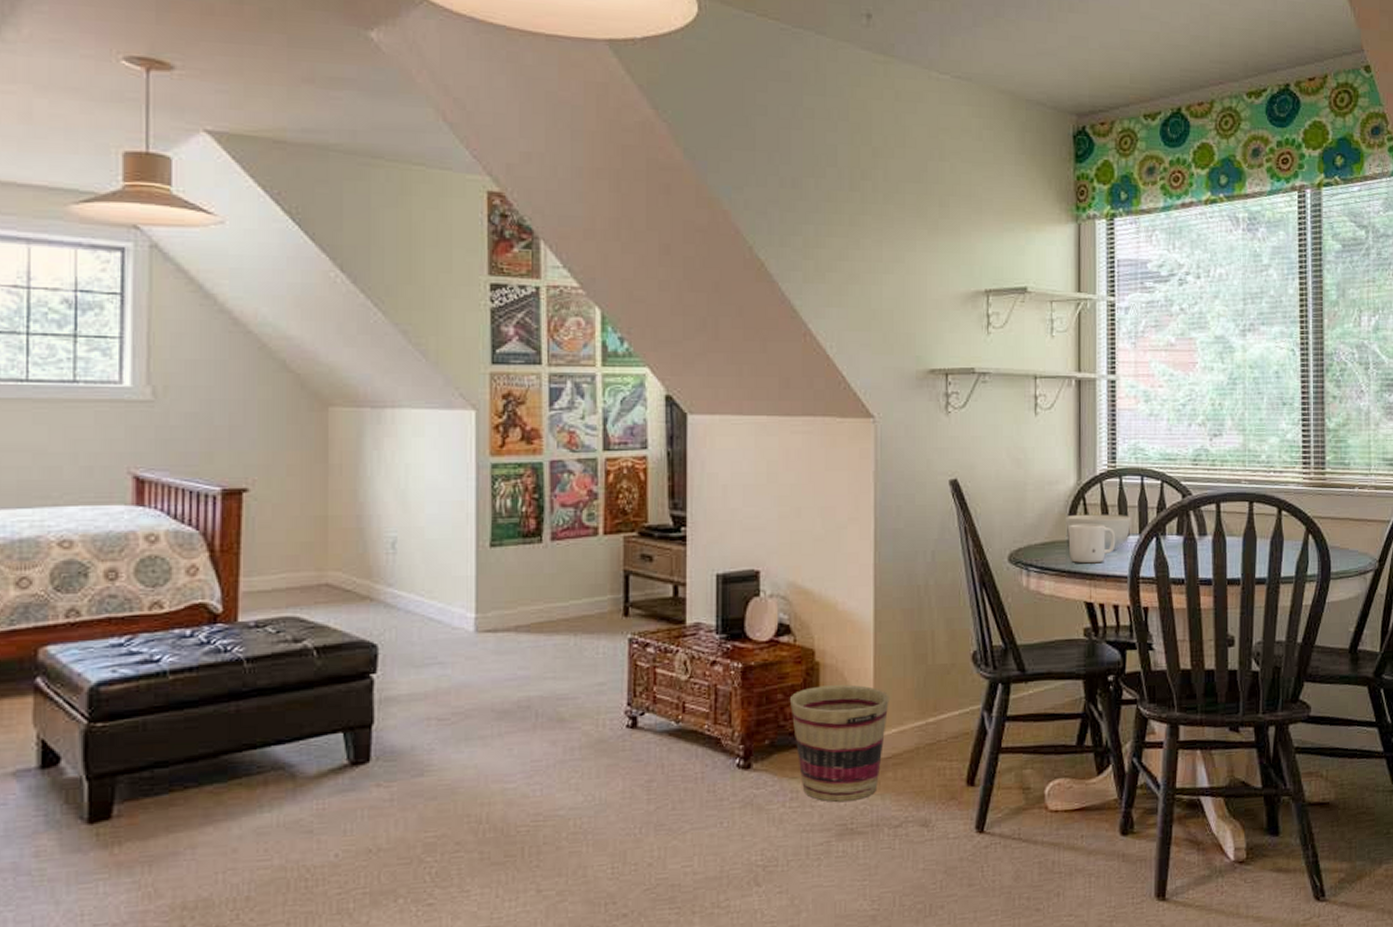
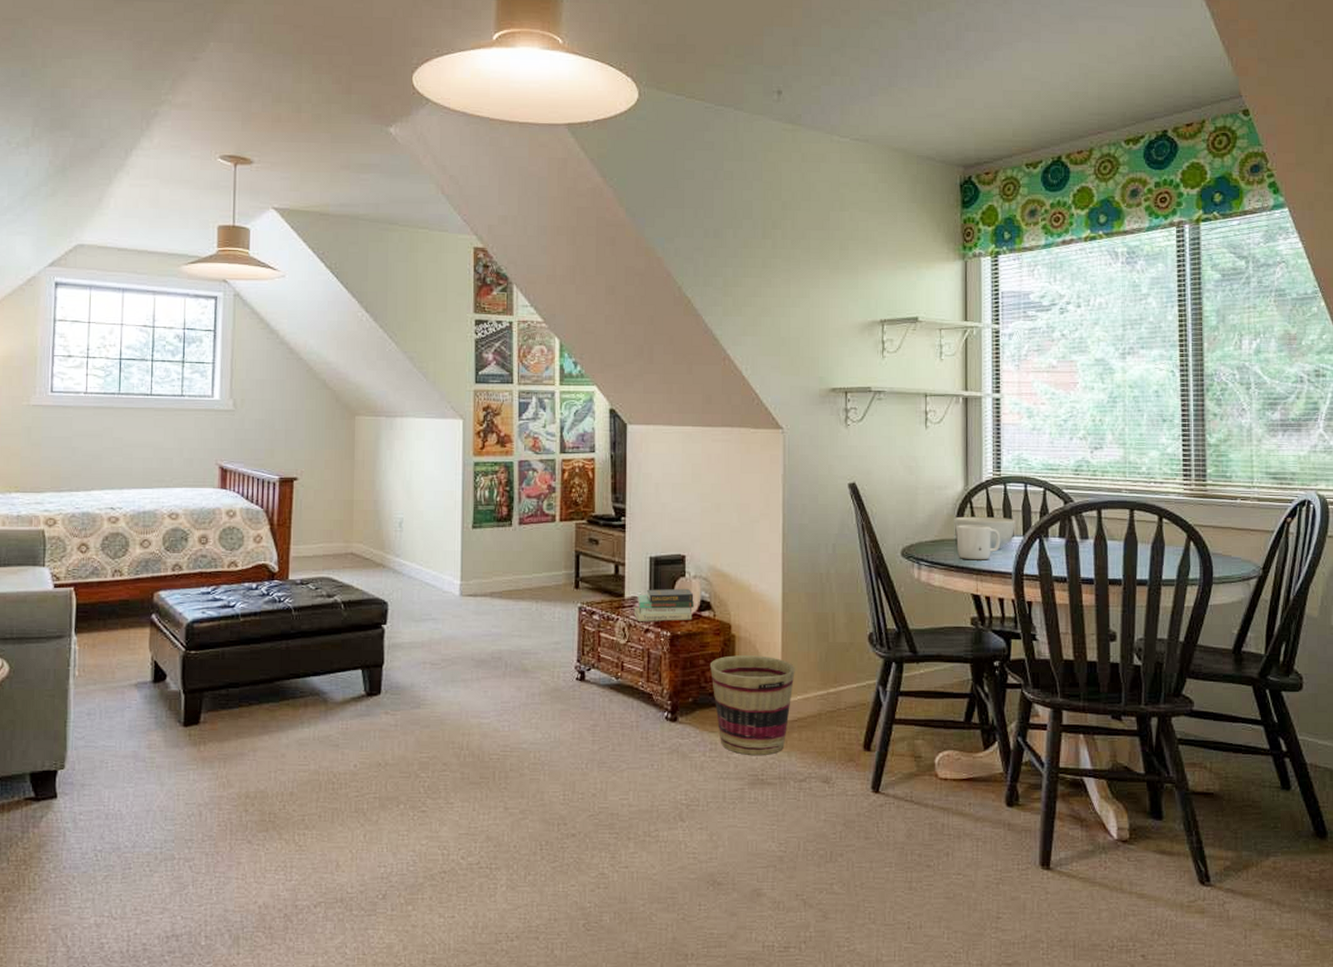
books: none [697,611,770,652] -> present [633,589,694,621]

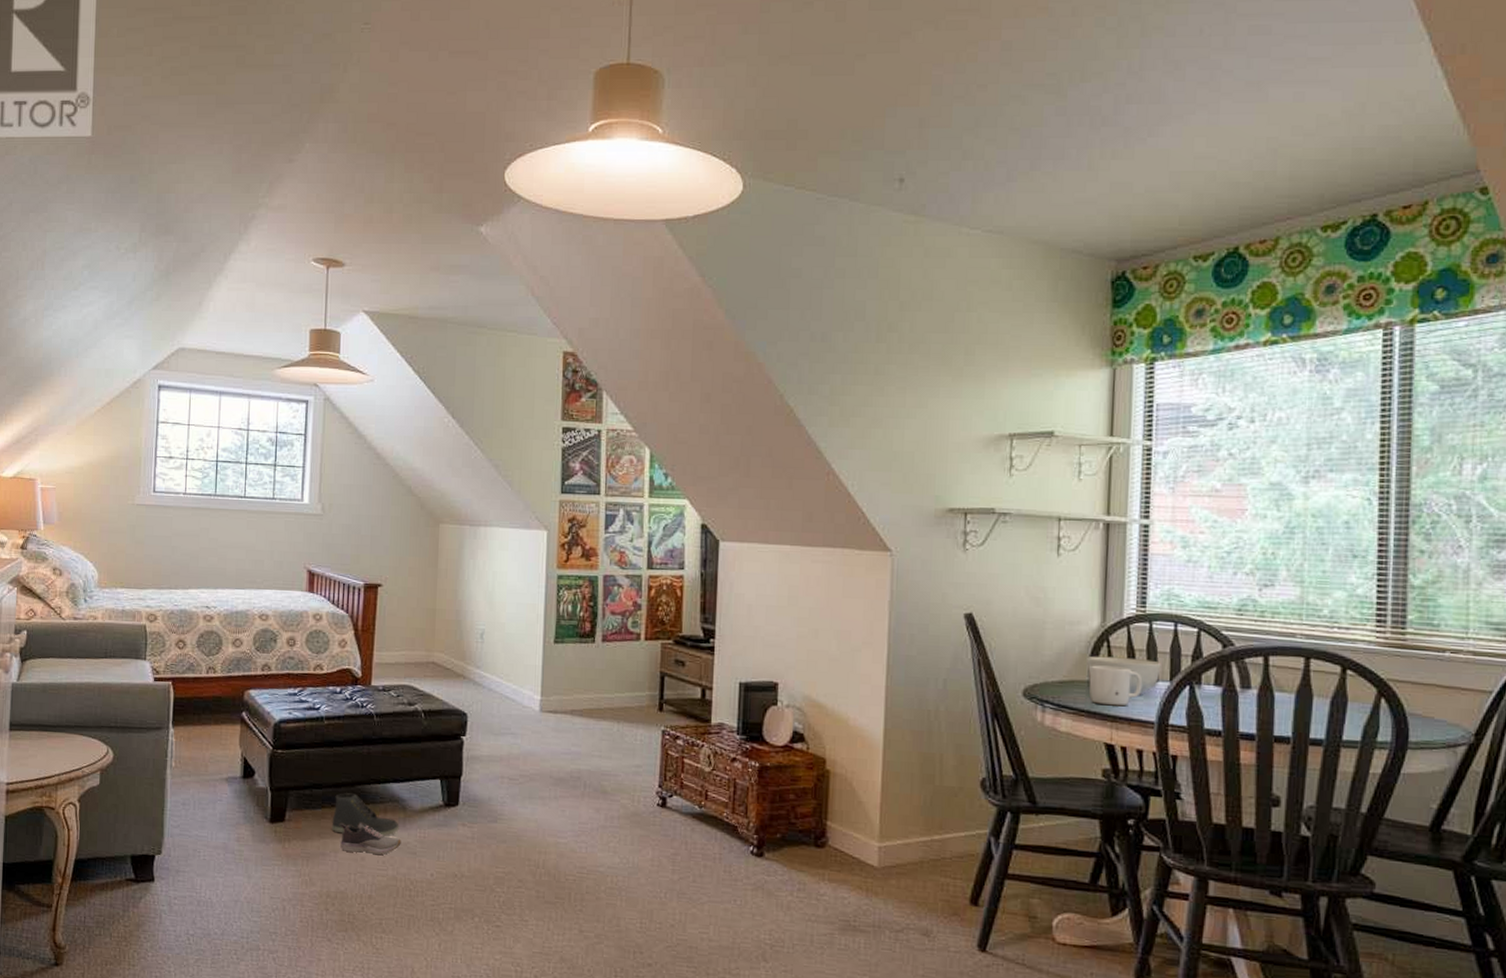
sneaker: none [250,690,321,732] -> present [331,793,399,836]
athletic shoe: none [259,719,323,751] -> present [340,823,401,855]
books: present [633,589,694,621] -> none [720,716,786,752]
basket: present [710,655,795,755] -> none [801,792,896,901]

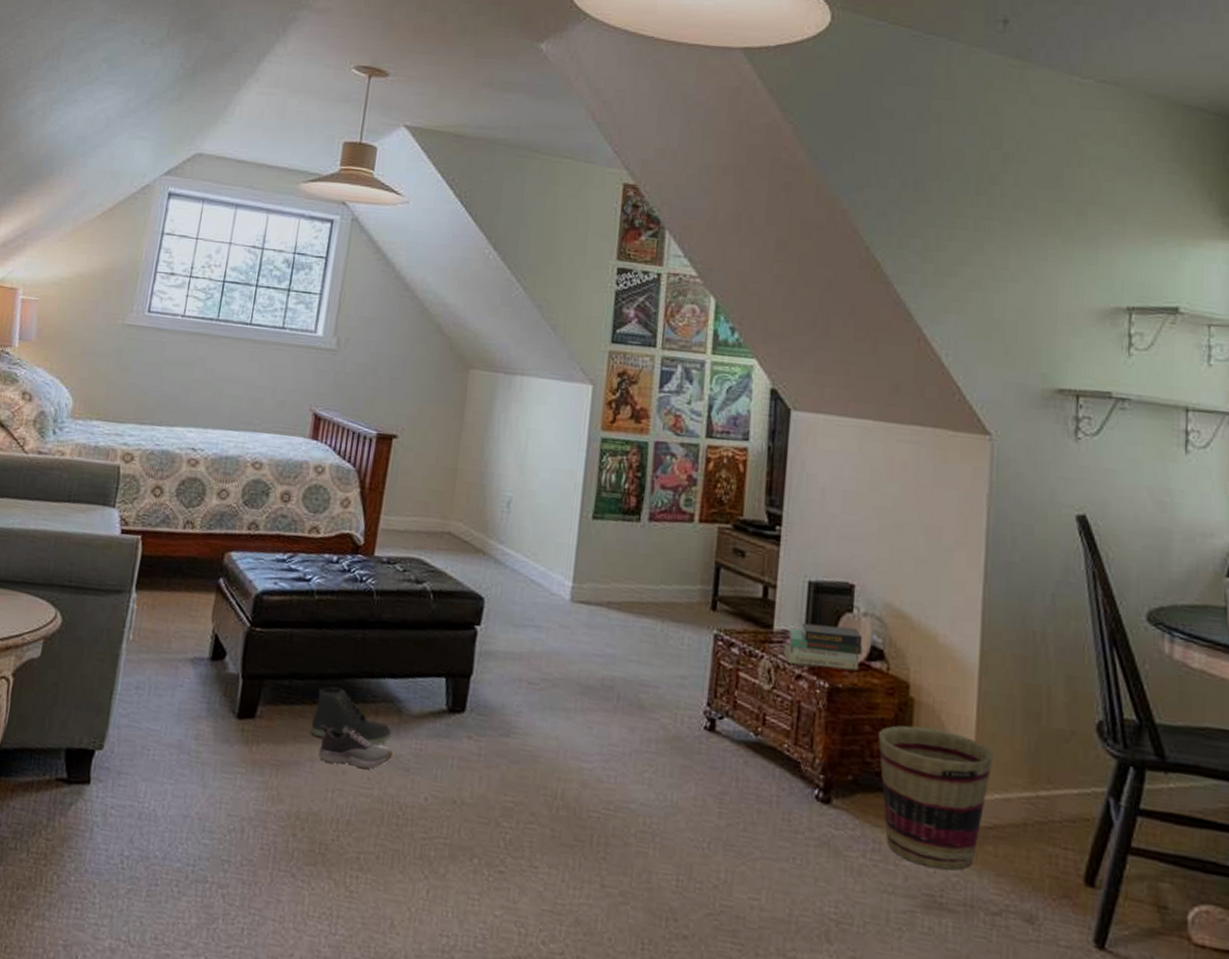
books: none [720,716,786,752] -> present [783,622,863,671]
basket: none [801,792,896,901] -> present [878,725,993,870]

